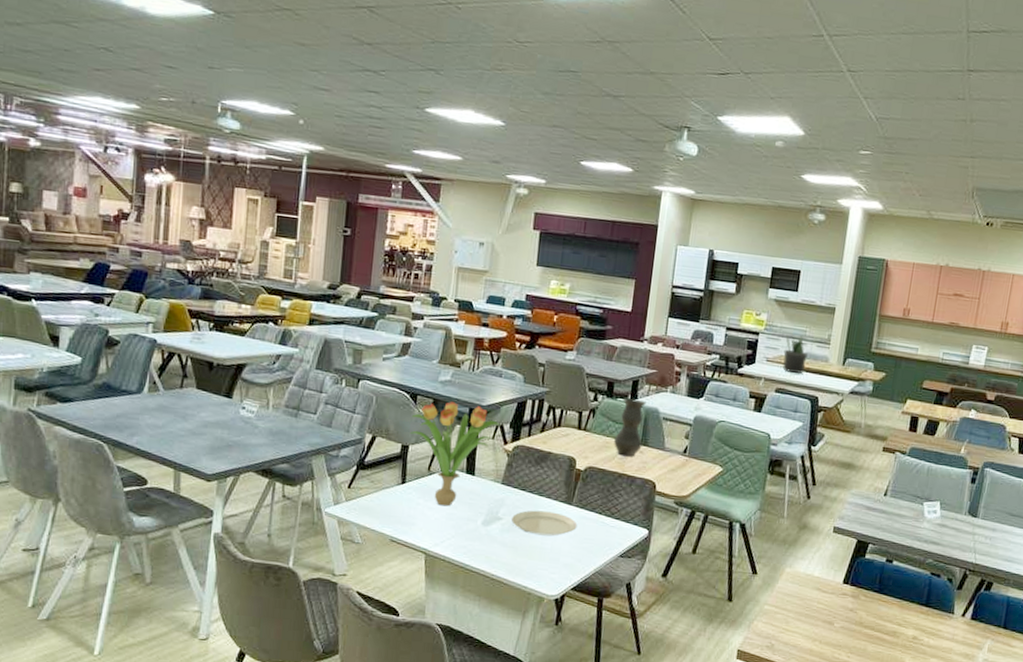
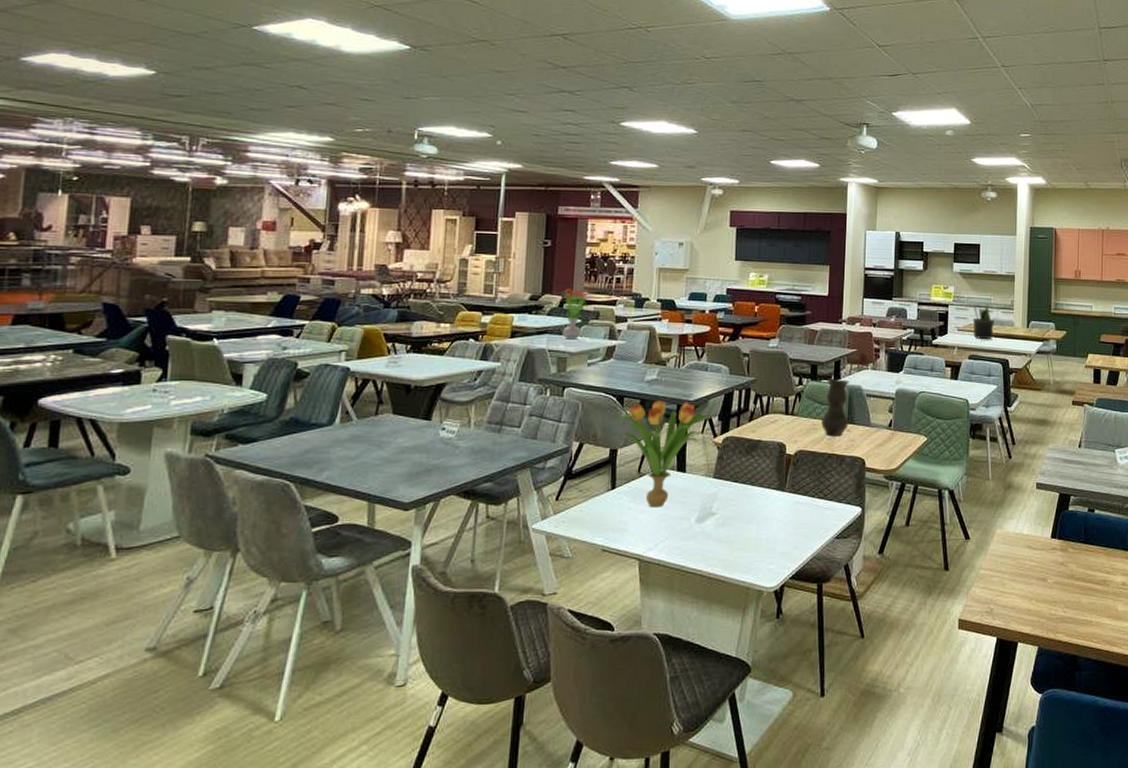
flower arrangement: none [359,280,385,333] -> present [562,288,587,340]
plate: present [511,510,578,537] -> none [724,500,792,526]

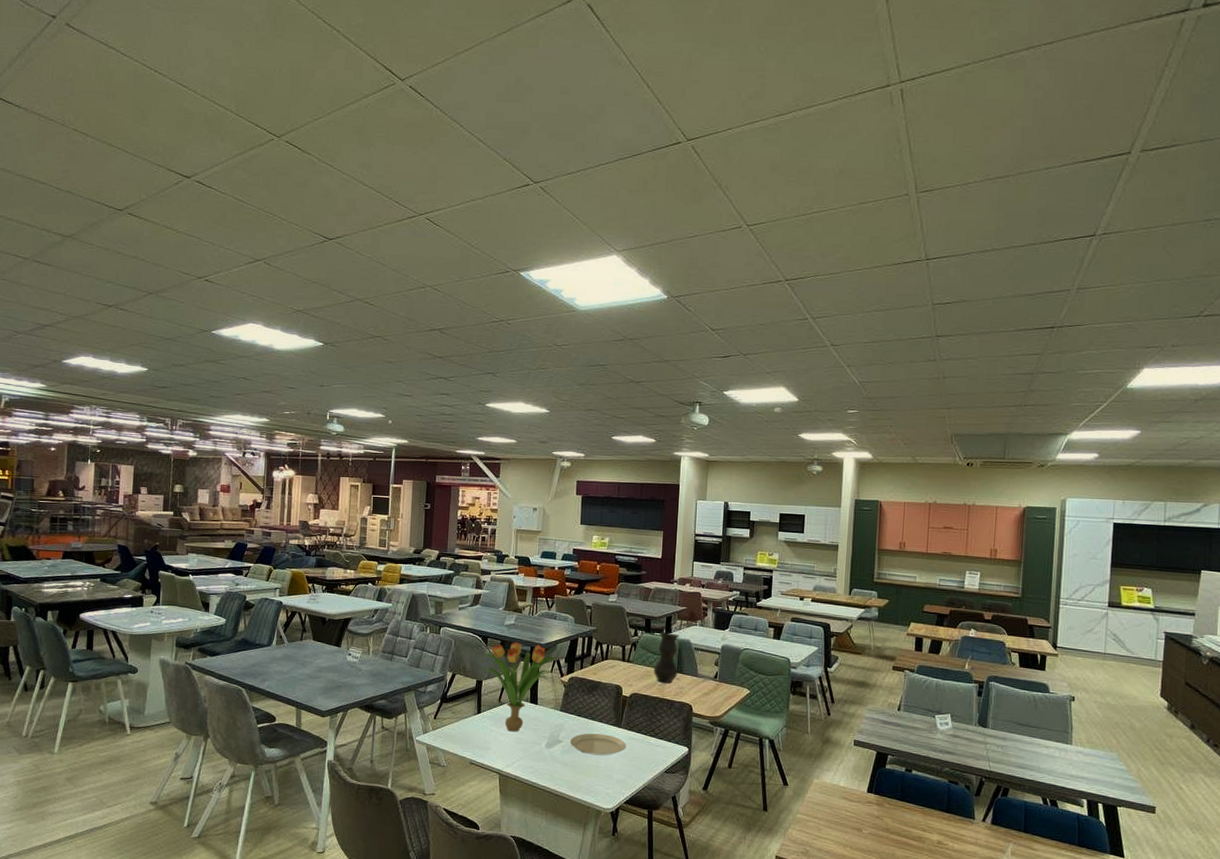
flower arrangement: present [562,288,587,340] -> none [439,544,459,588]
plate: none [724,500,792,526] -> present [569,733,627,756]
planter: present [972,304,994,340] -> none [796,570,817,605]

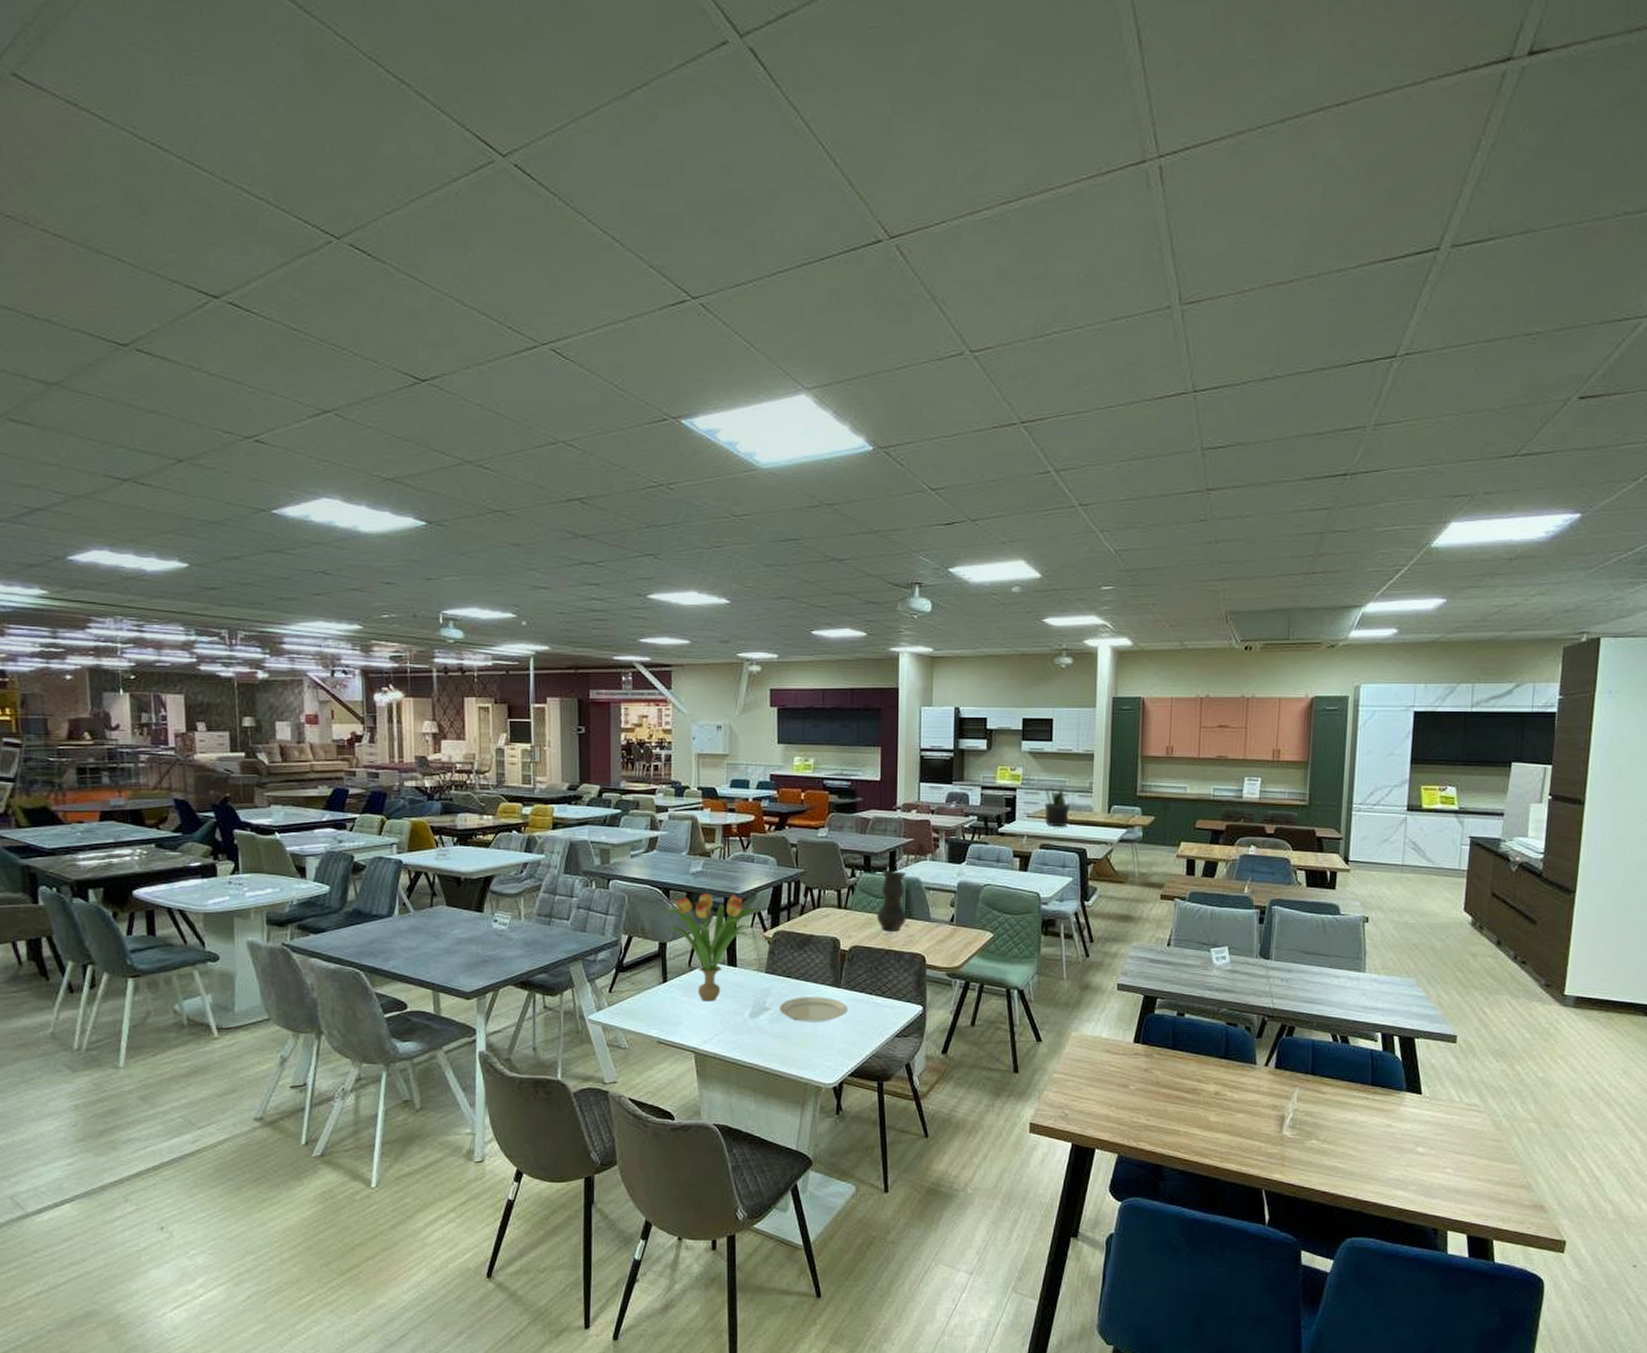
planter: none [796,570,817,605] -> present [1044,787,1070,828]

